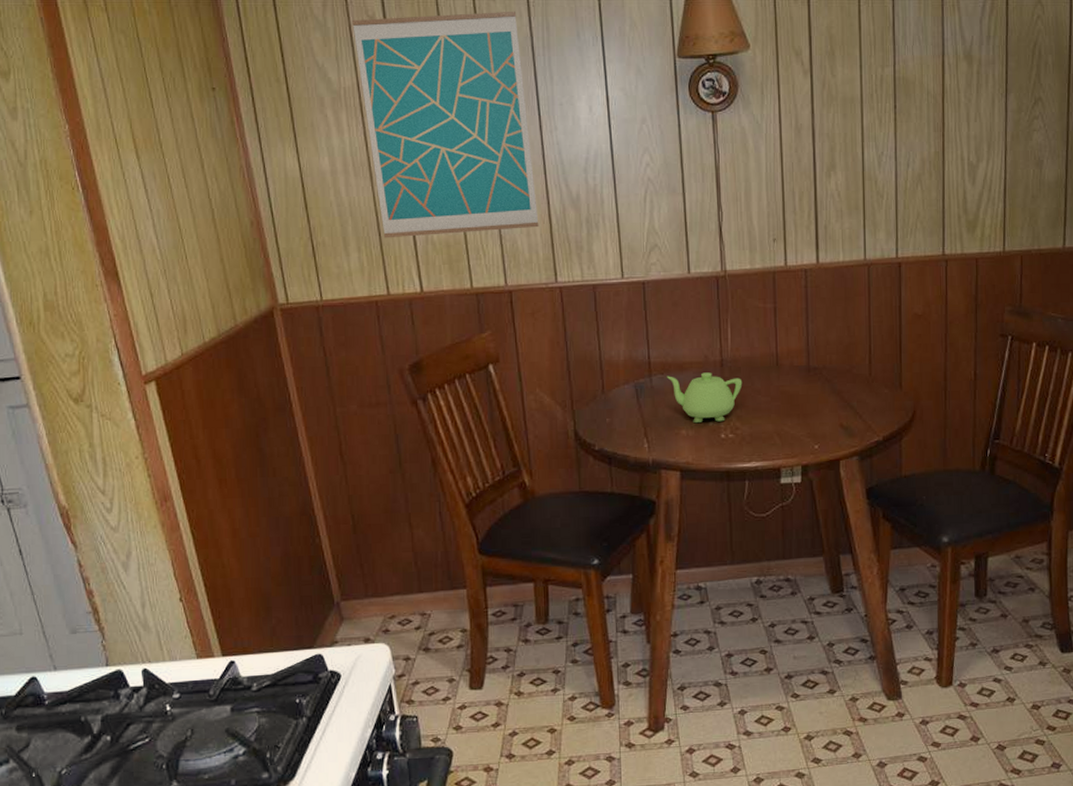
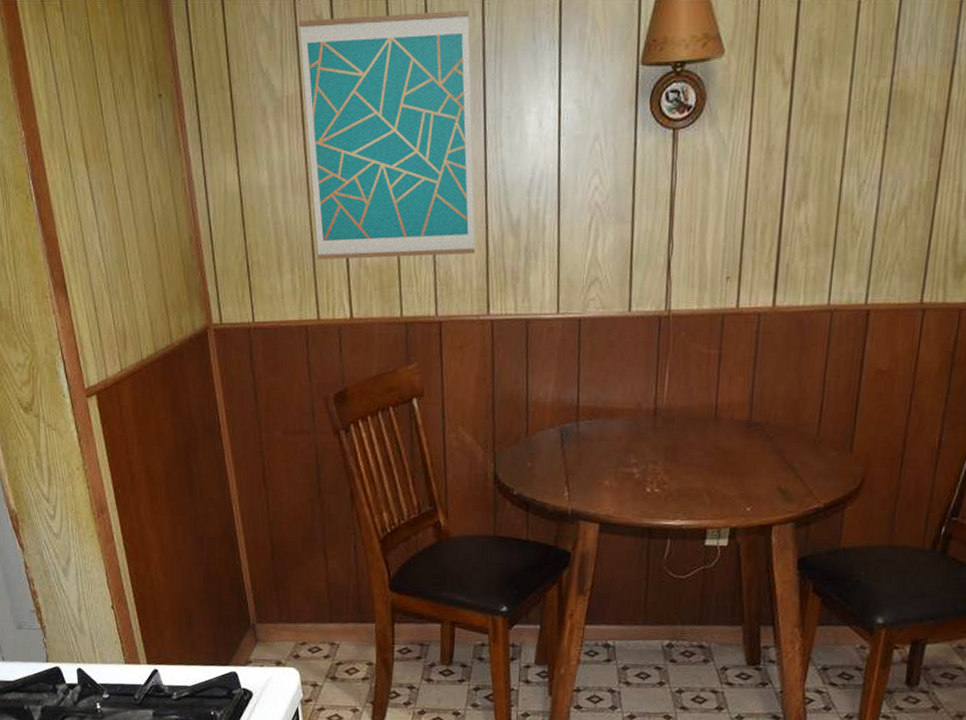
teapot: present [666,372,743,422] -> none [594,421,676,475]

